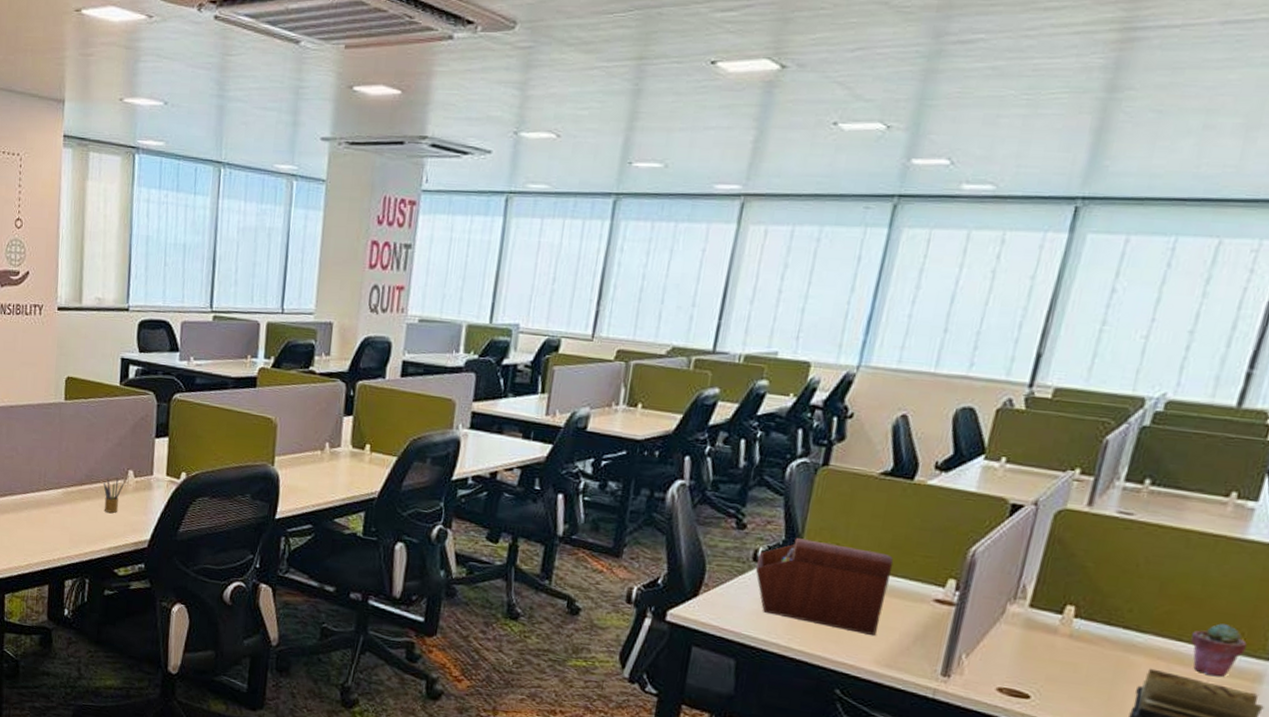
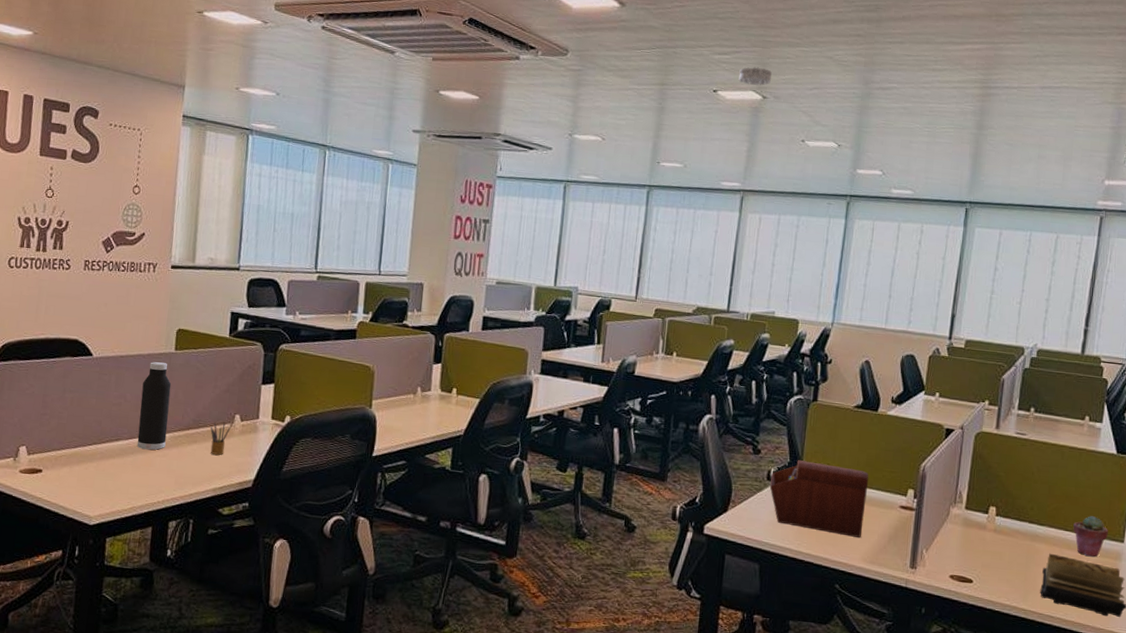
water bottle: none [30,412,62,506] -> present [137,362,172,450]
smoke detector: none [747,25,796,50] -> present [738,67,772,86]

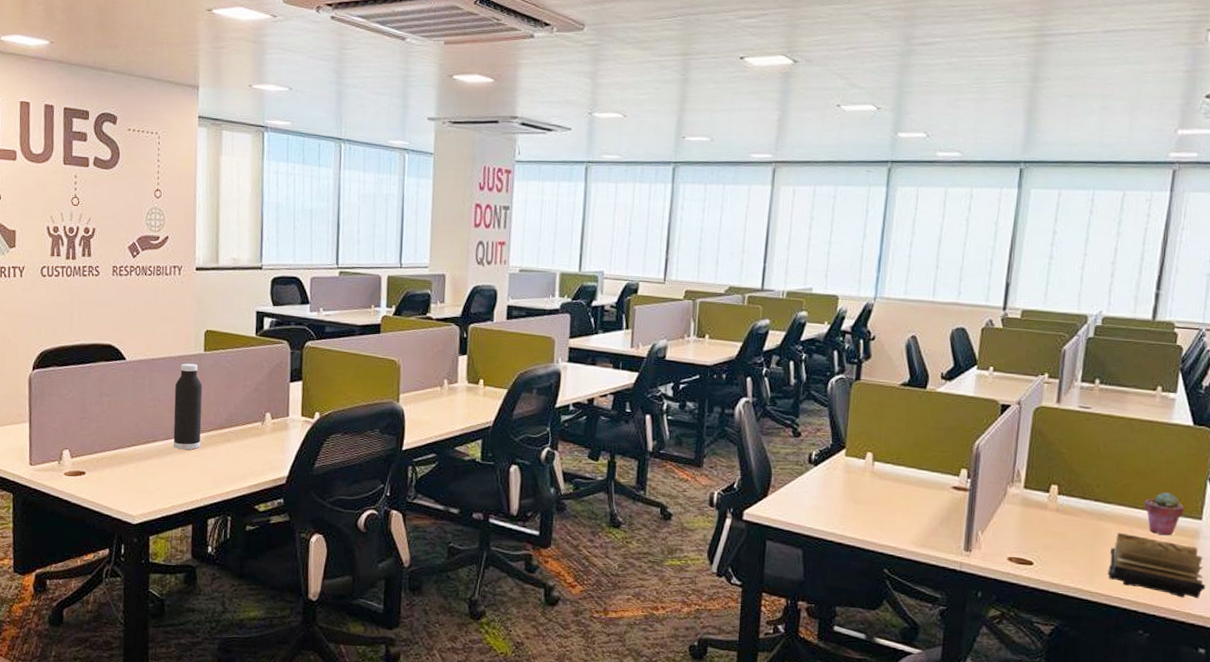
pencil box: present [210,422,231,455] -> none [243,420,262,453]
smoke detector: present [738,67,772,86] -> none [767,29,803,49]
sewing box: present [769,460,869,538] -> none [811,442,918,520]

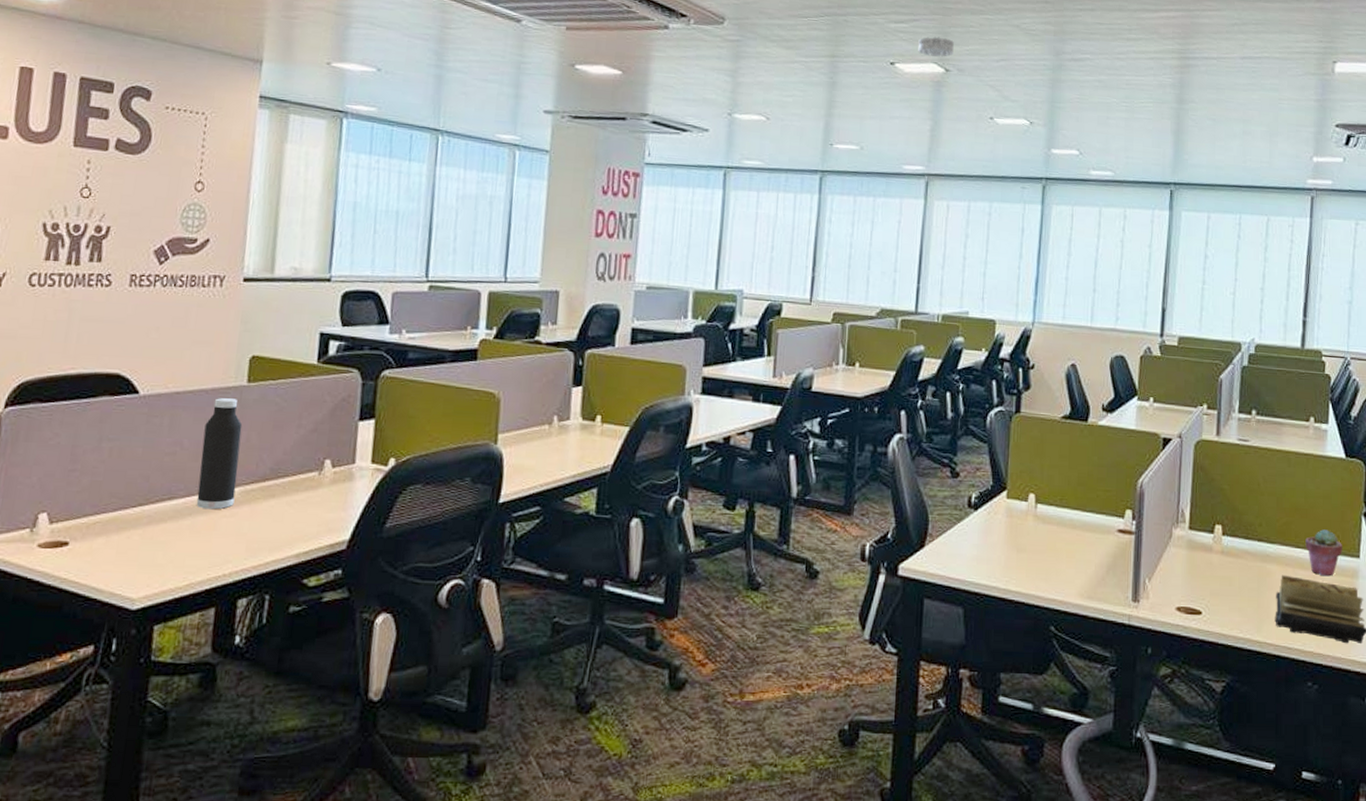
smoke detector: none [767,29,803,49] -> present [918,36,954,57]

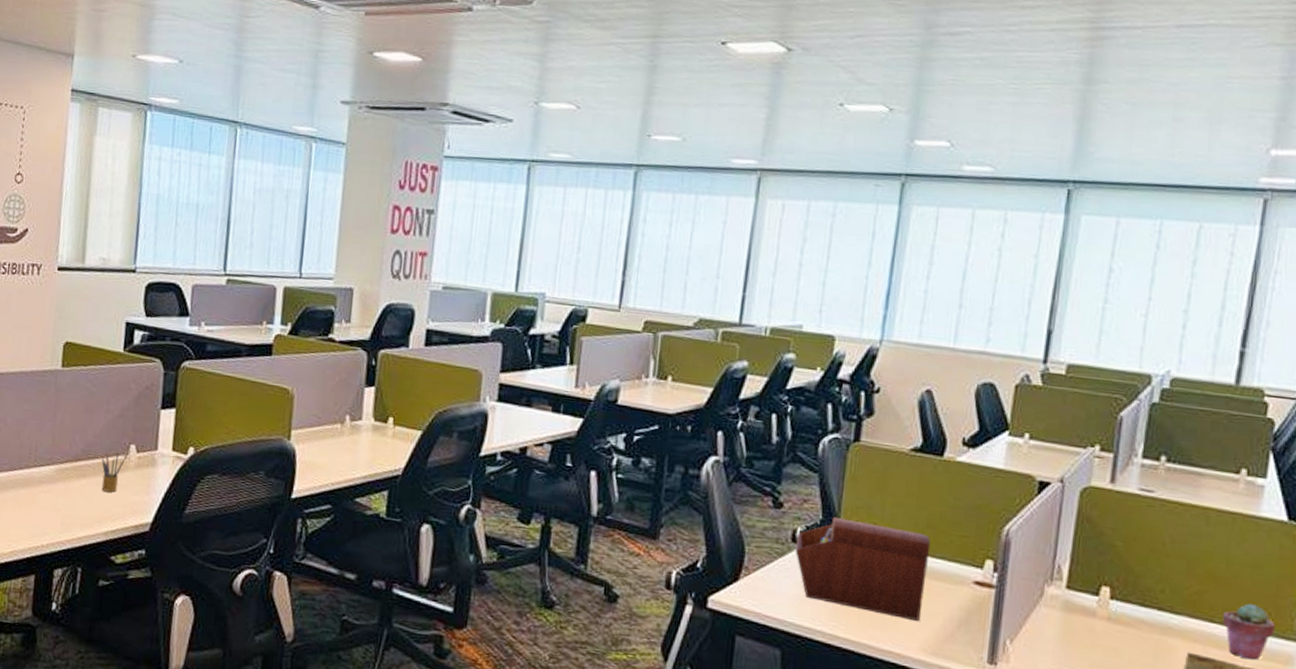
water bottle: present [196,398,243,510] -> none [18,380,58,485]
pencil box: none [292,469,319,511] -> present [101,453,125,493]
smoke detector: present [918,36,954,57] -> none [755,10,799,35]
sewing box: none [971,482,1082,569] -> present [794,517,931,621]

